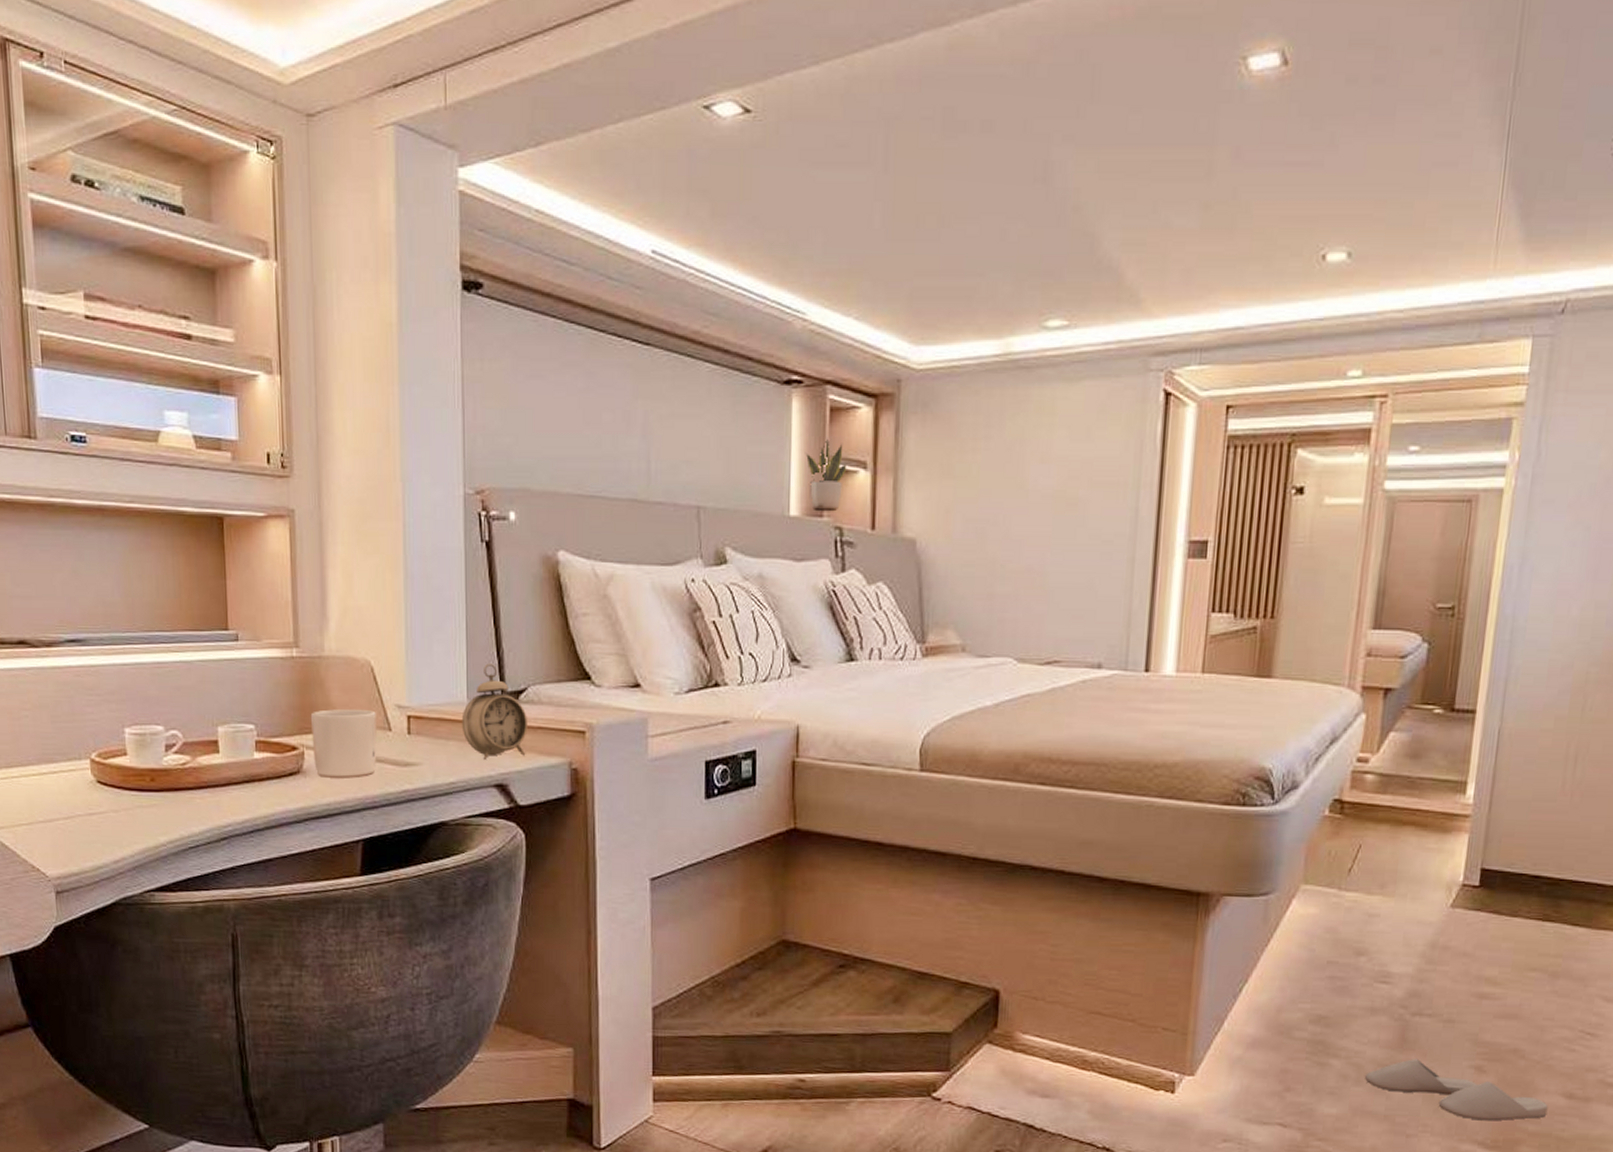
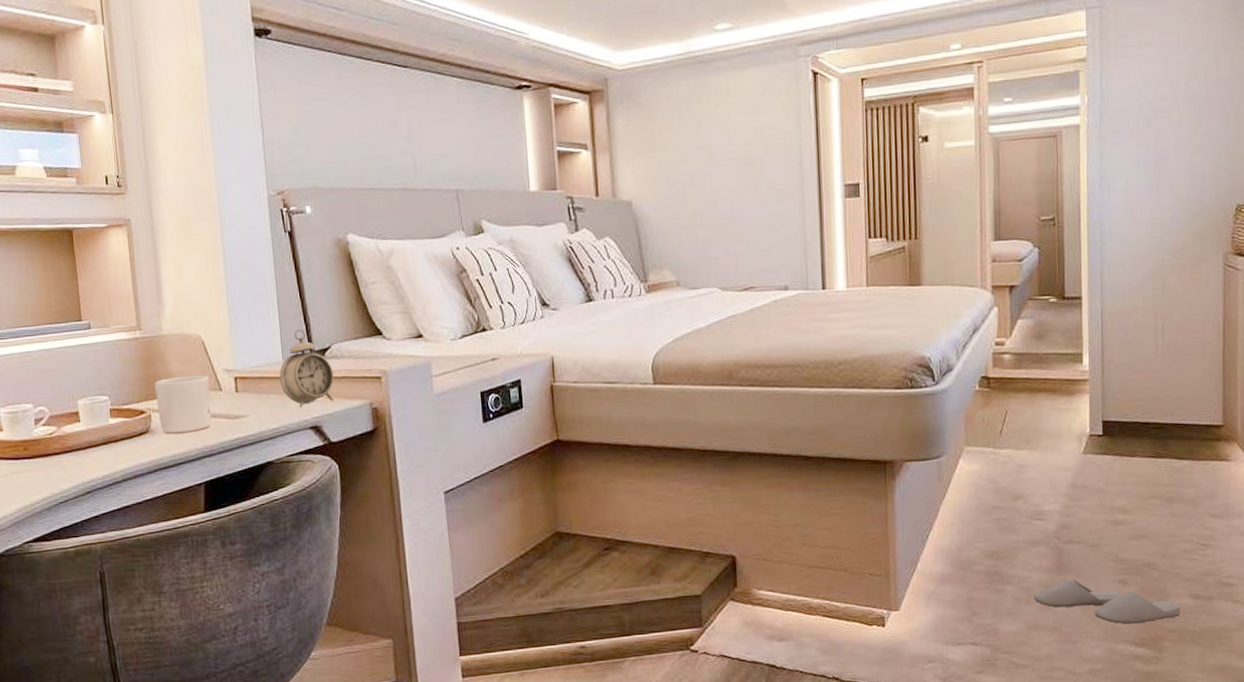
potted plant: present [805,438,847,512] -> none [538,128,572,186]

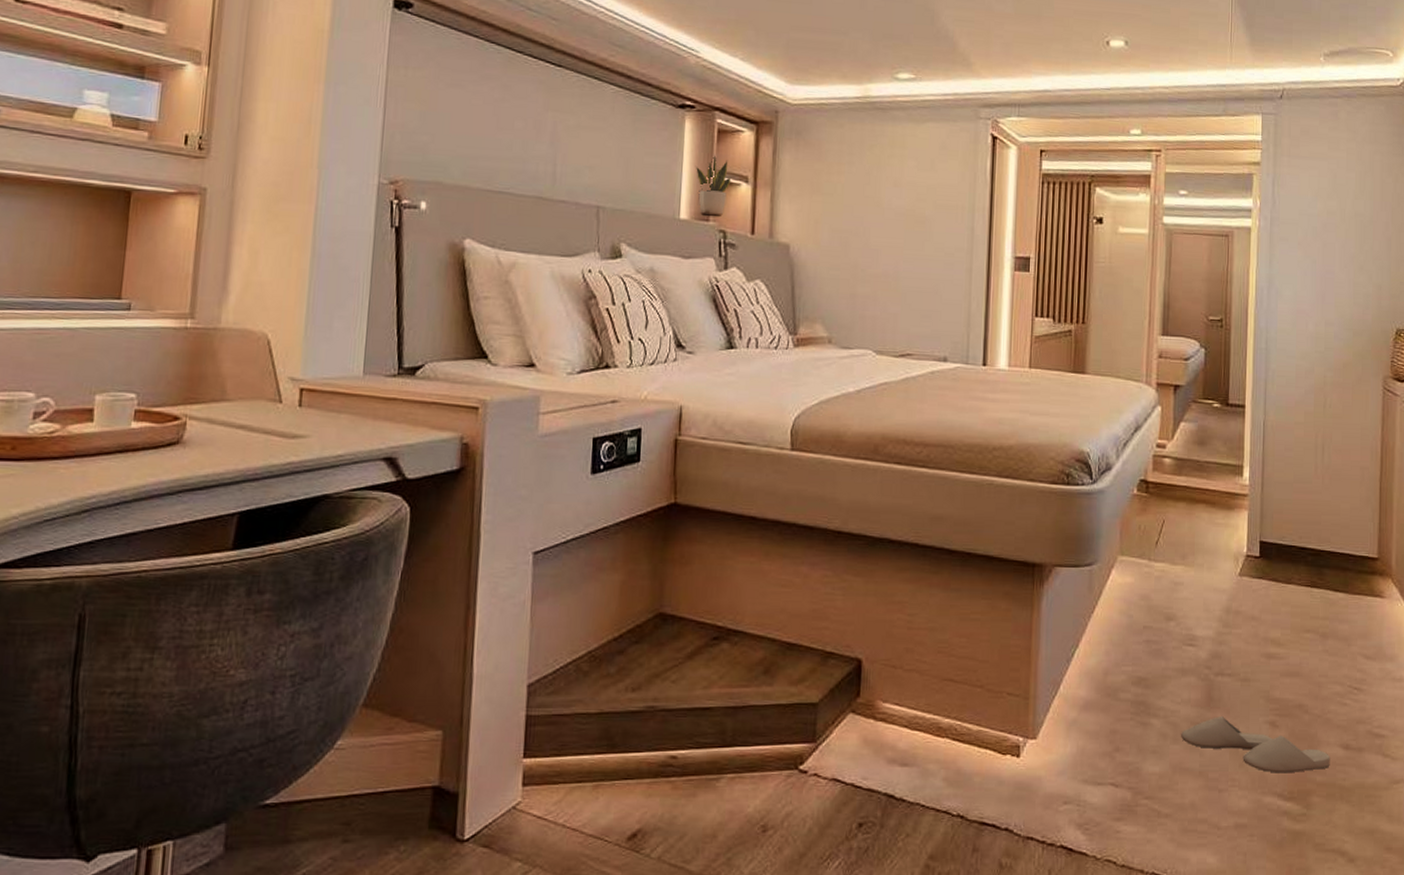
mug: present [154,375,212,434] -> none [196,380,268,450]
alarm clock: present [279,329,334,408] -> none [355,340,422,434]
potted plant: none [538,128,572,186] -> present [695,155,731,218]

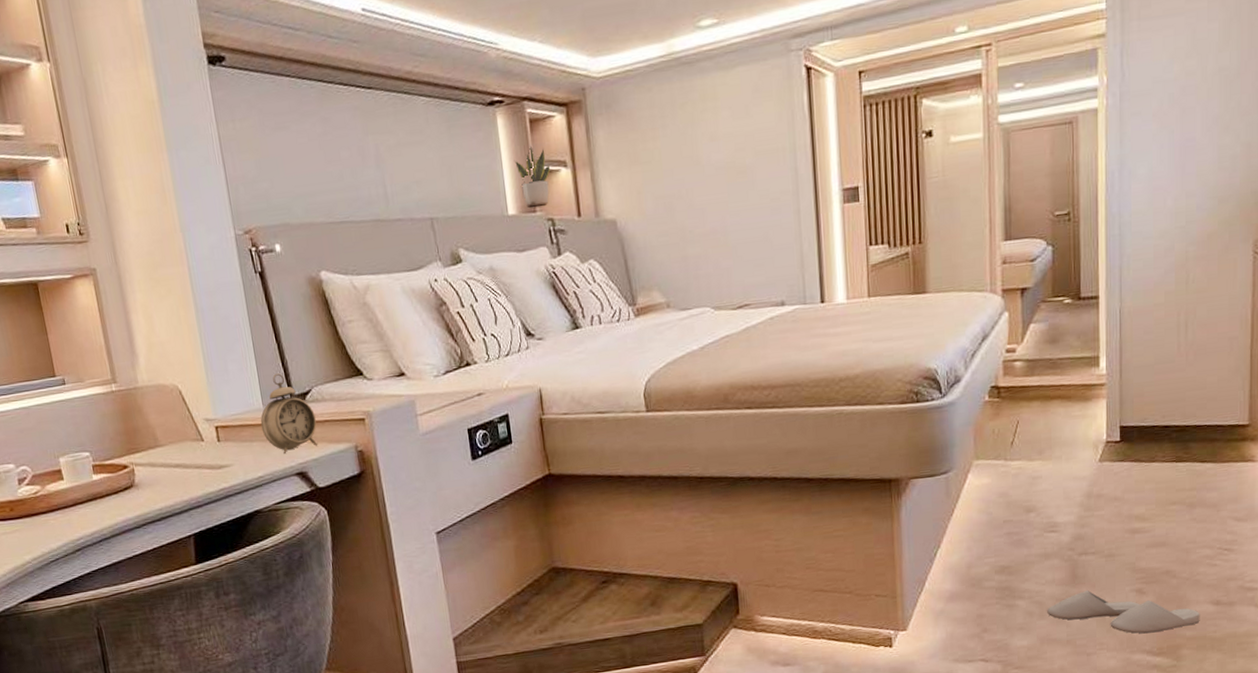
alarm clock: none [355,340,422,434] -> present [260,373,318,455]

